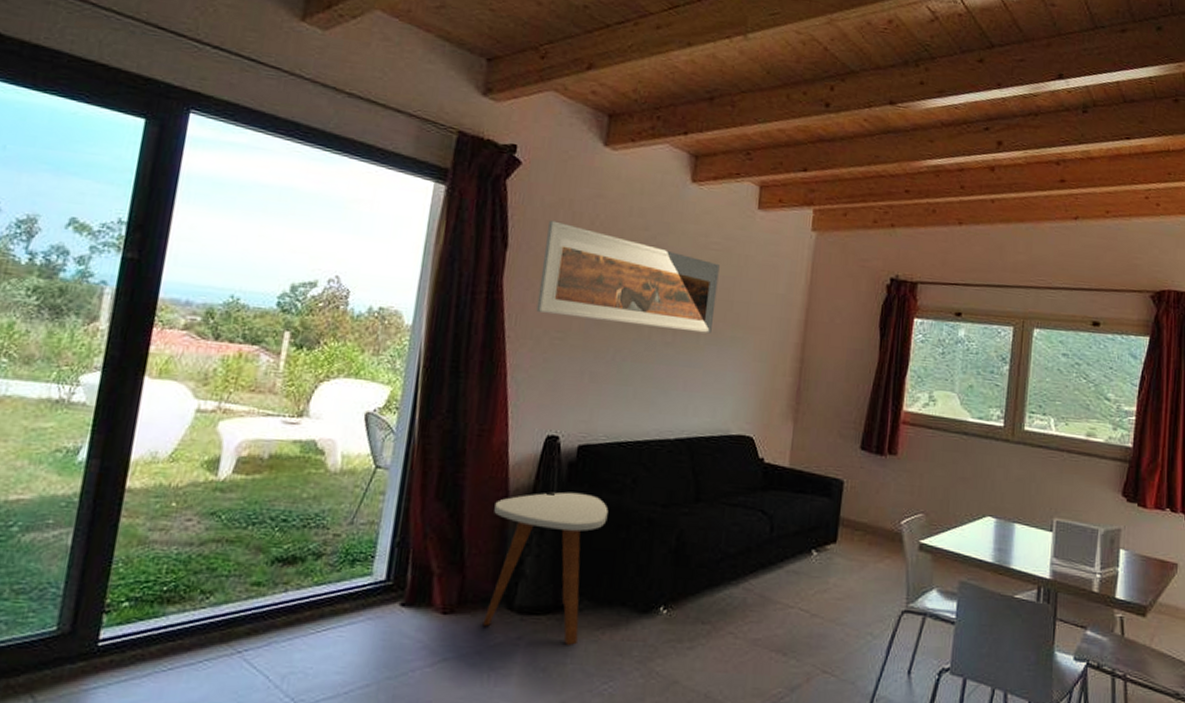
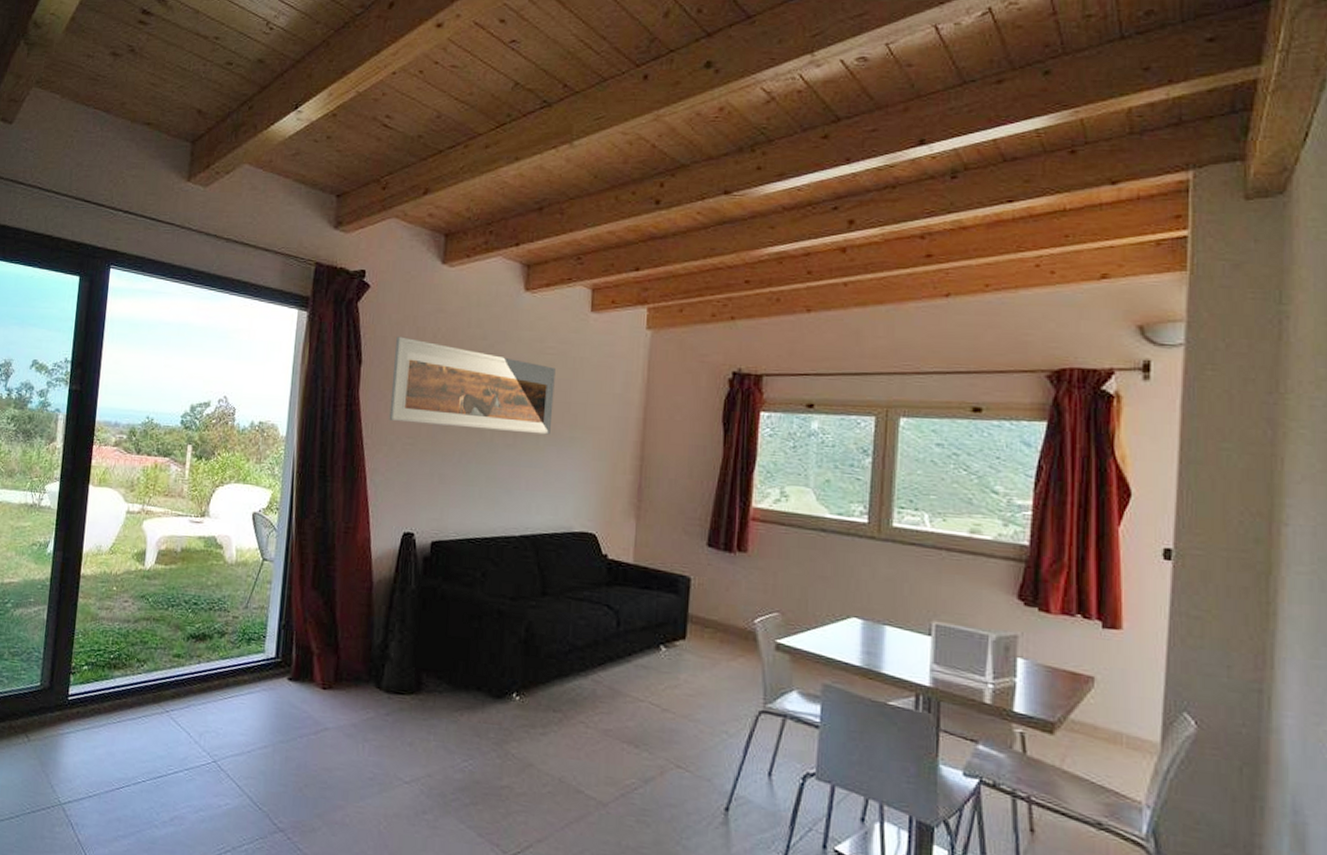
side table: present [483,492,609,646] -> none [356,584,461,725]

